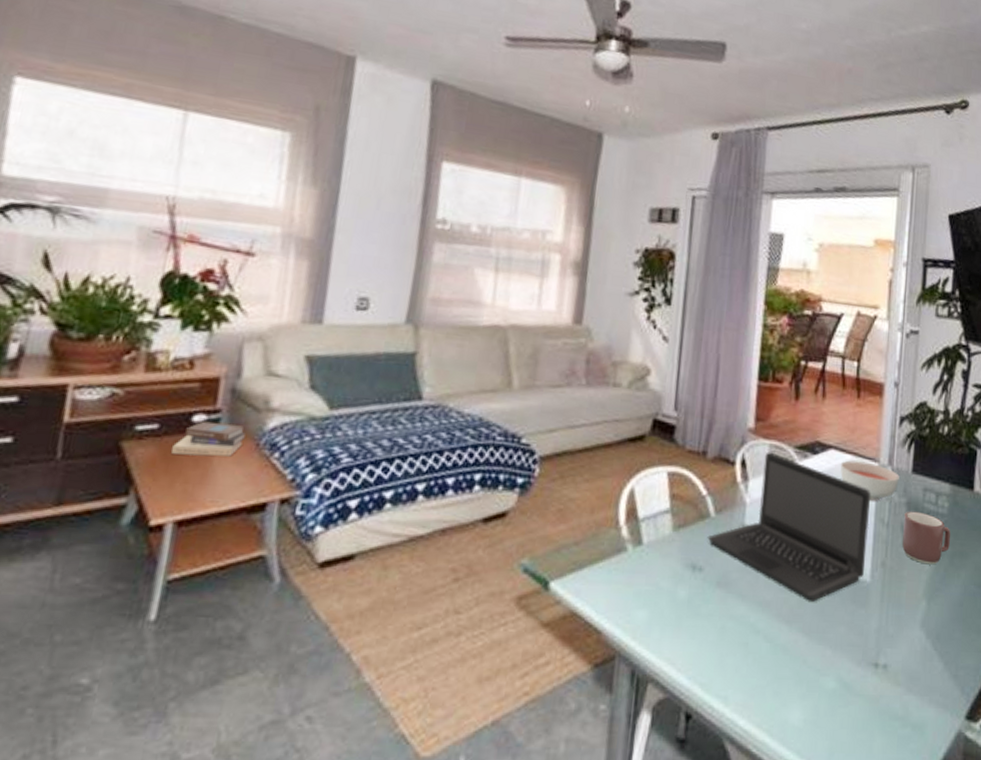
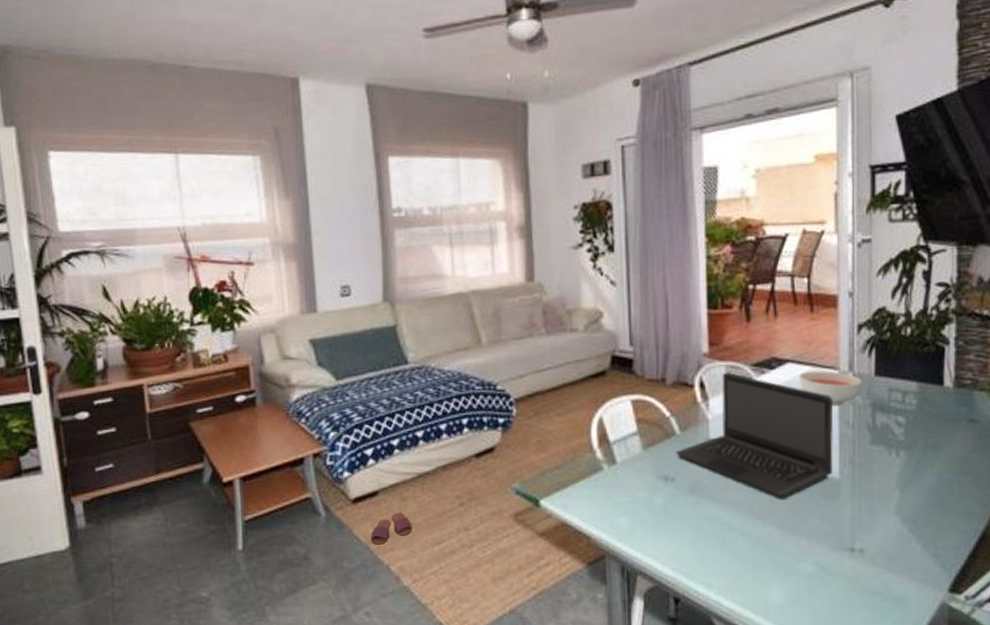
books: present [171,421,246,457] -> none [226,400,277,428]
slippers: none [333,583,390,626] -> present [371,512,412,545]
mug: present [902,511,950,565] -> none [869,411,921,458]

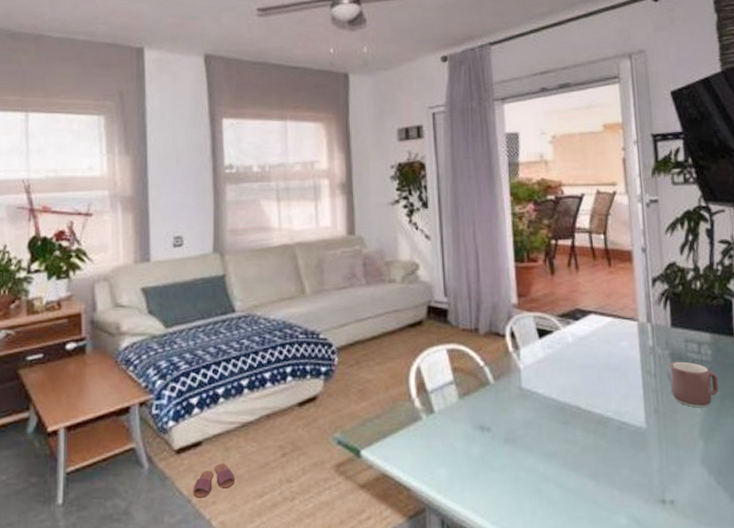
laptop: present [675,372,834,499] -> none [490,322,639,449]
bowl: present [798,371,862,406] -> none [601,322,660,356]
mug: none [869,411,921,458] -> present [670,361,719,408]

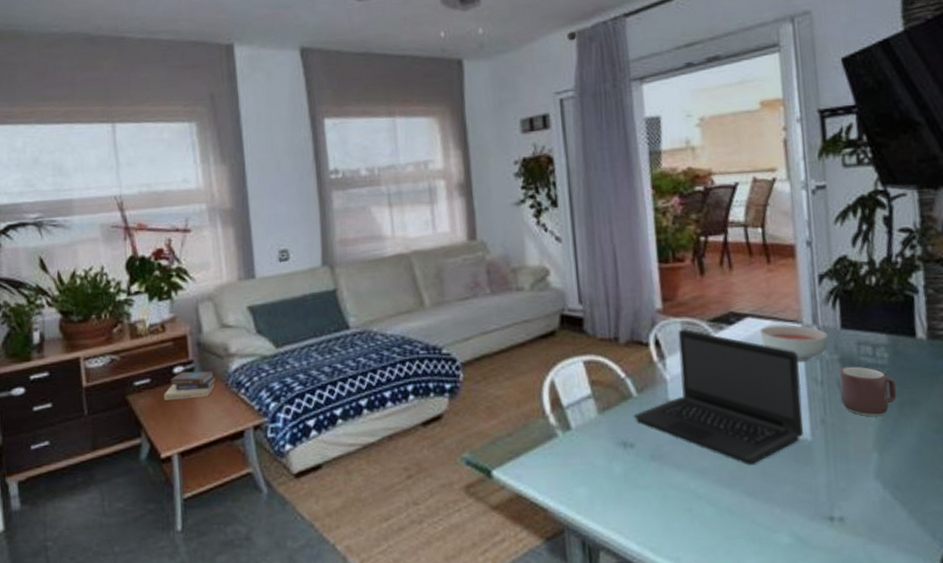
books: none [55,348,106,375] -> present [164,371,216,400]
slippers: present [193,463,234,498] -> none [315,486,358,522]
laptop: none [490,322,639,449] -> present [633,329,803,464]
bowl: none [601,322,660,356] -> present [759,324,828,362]

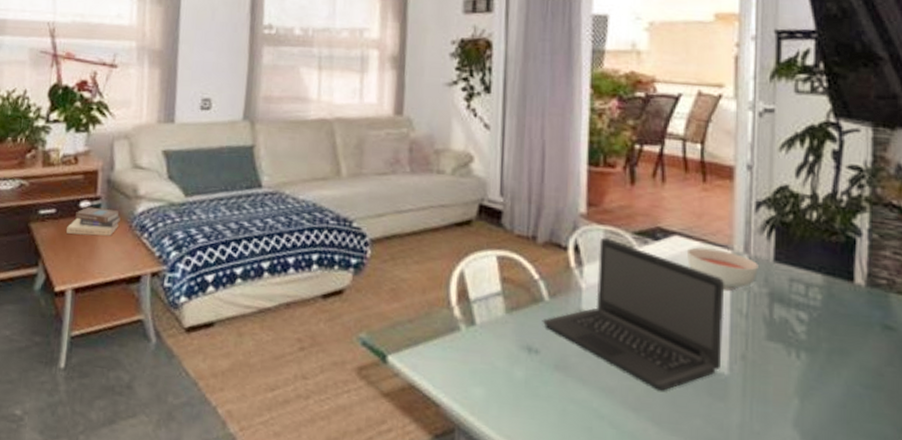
mug: present [839,366,897,417] -> none [765,302,826,361]

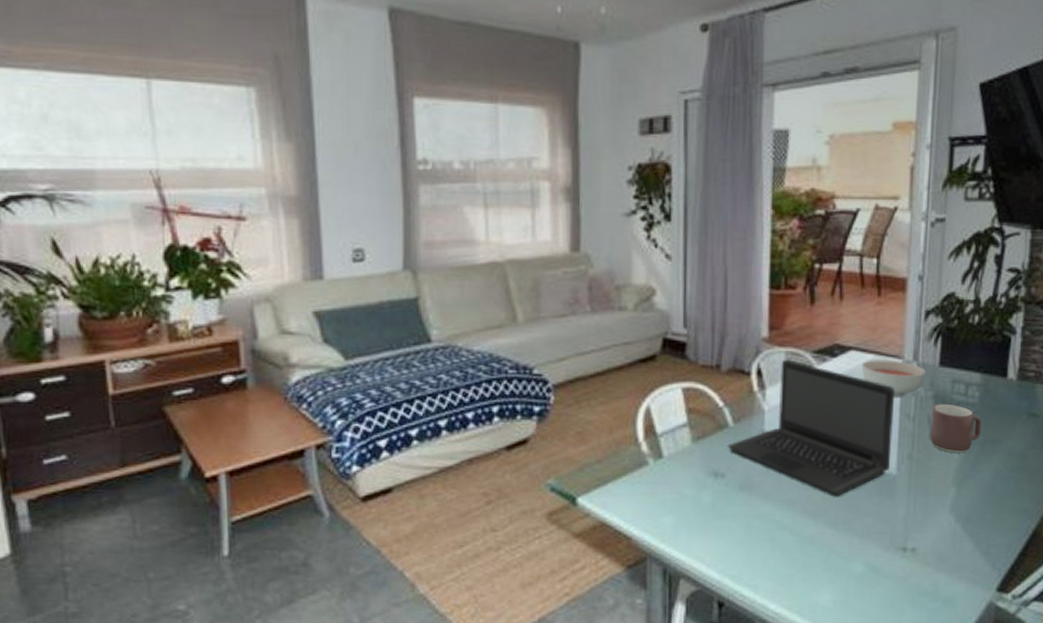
books: present [66,206,121,236] -> none [210,381,272,413]
mug: none [765,302,826,361] -> present [929,403,981,454]

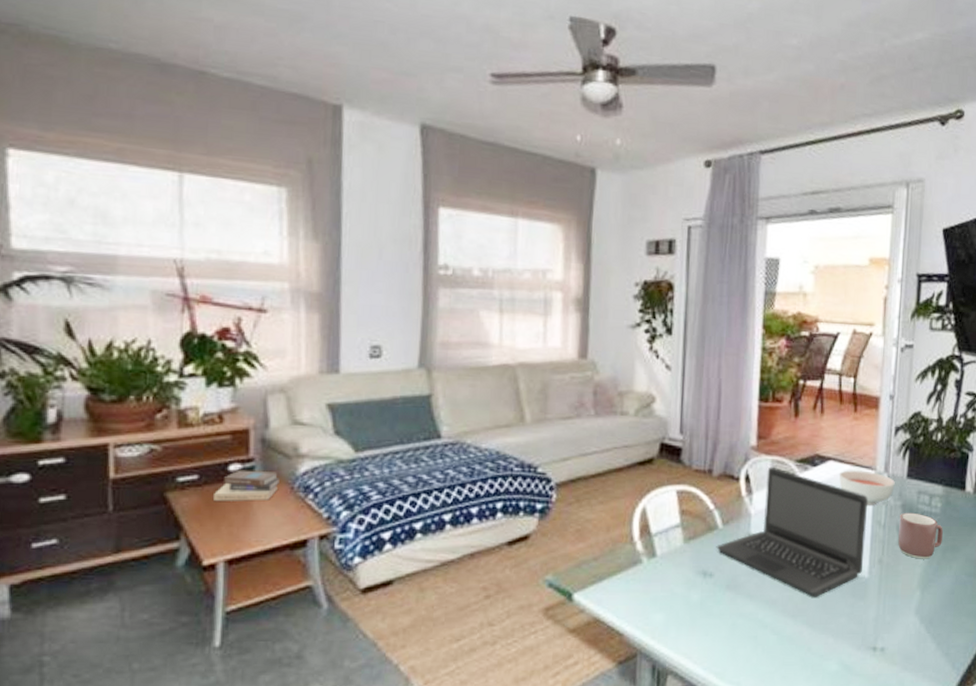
books: none [210,381,272,413] -> present [214,470,280,501]

